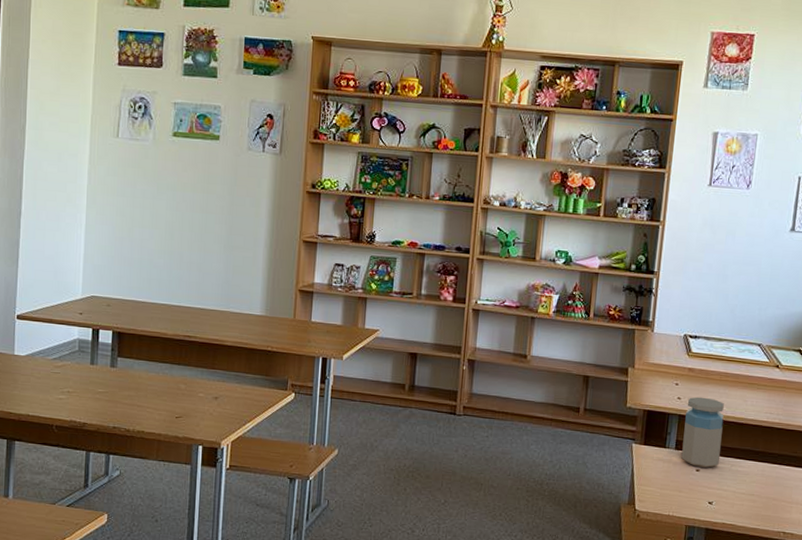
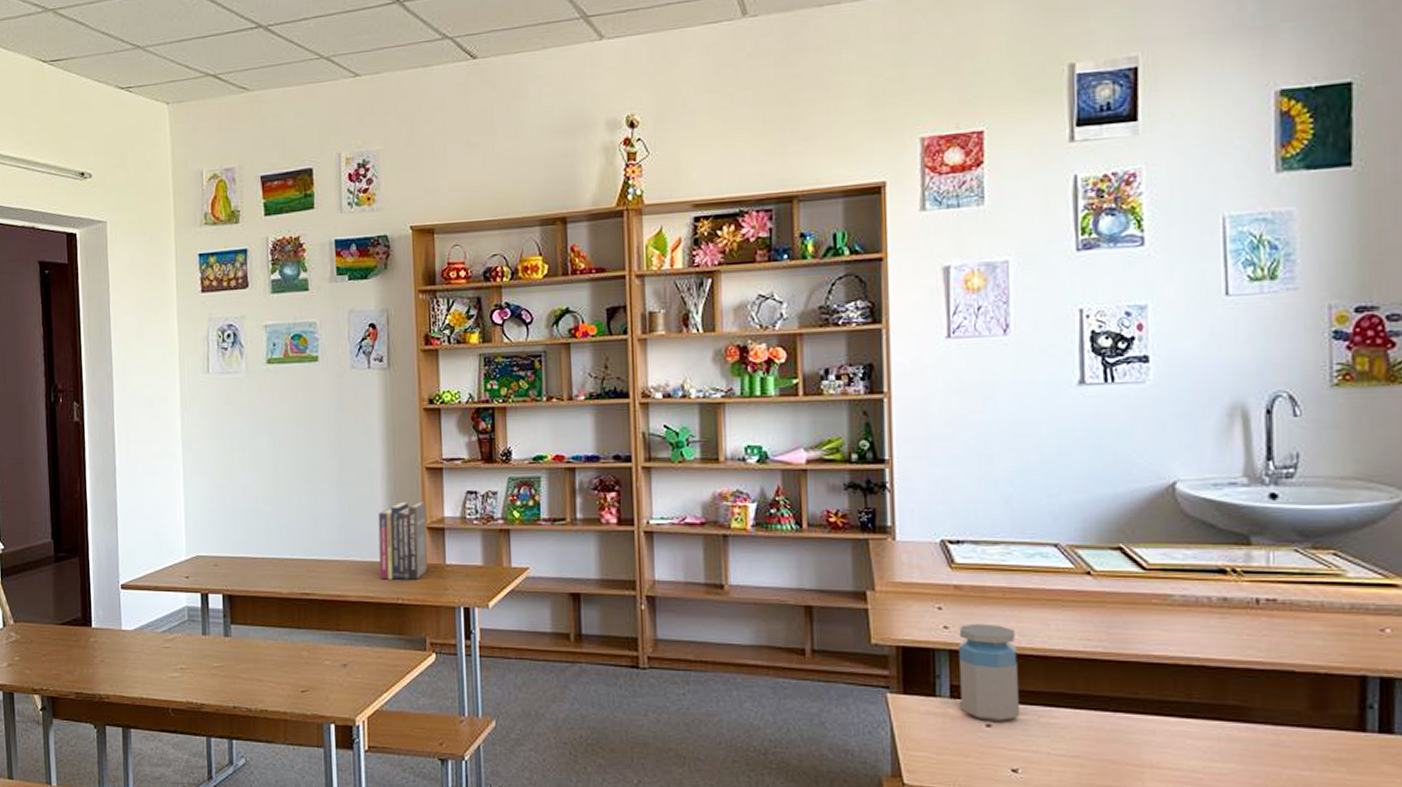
books: none [253,267,300,332] -> present [377,502,427,580]

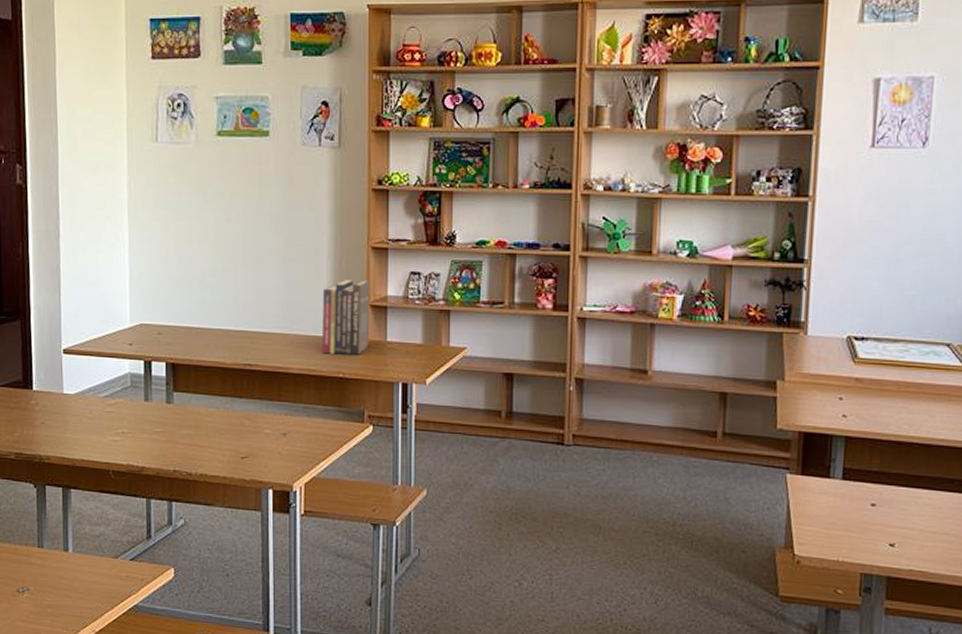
jar: present [959,623,1019,721] -> none [851,413,905,501]

